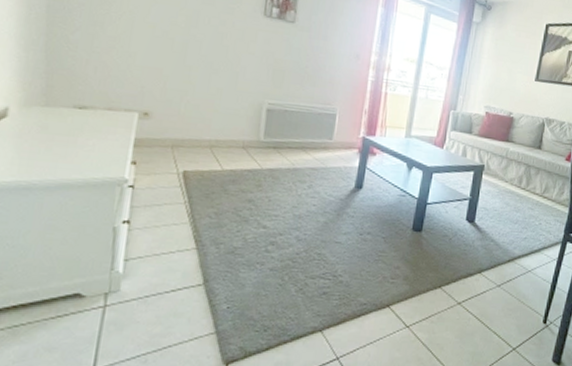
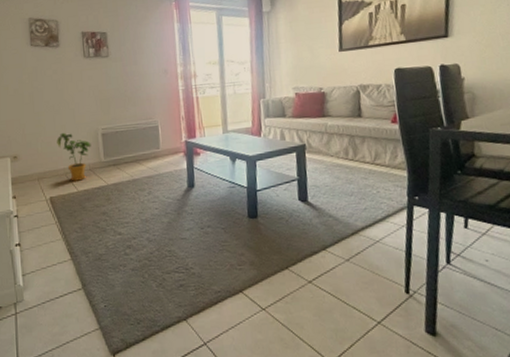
house plant: none [207,97,252,158] -> present [57,132,91,181]

